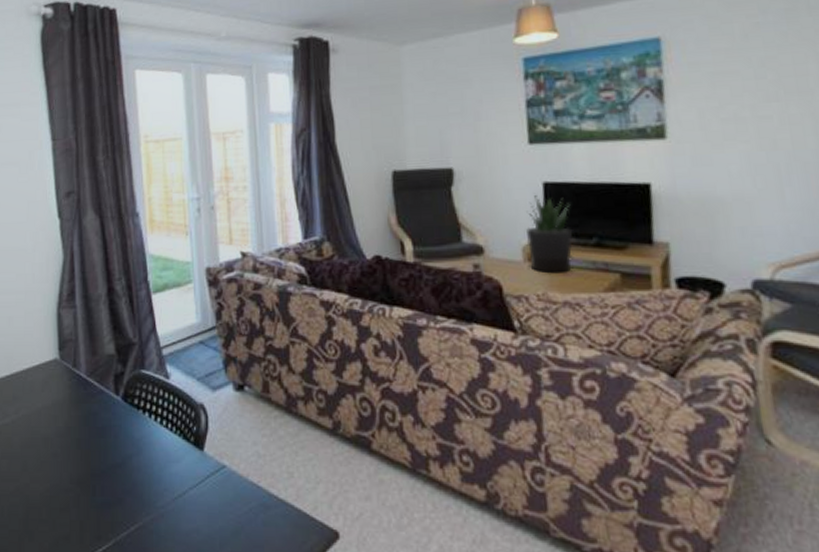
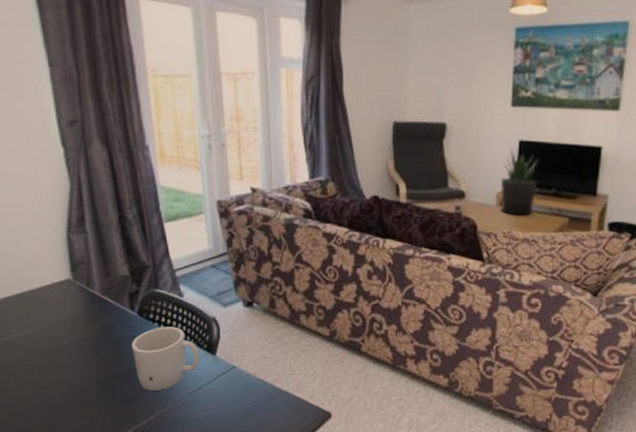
mug: none [114,414,186,494] -> present [131,326,200,391]

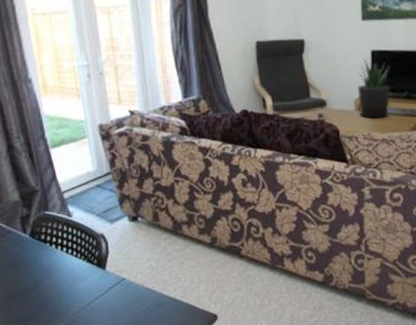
mug: present [131,326,200,391] -> none [25,245,91,308]

